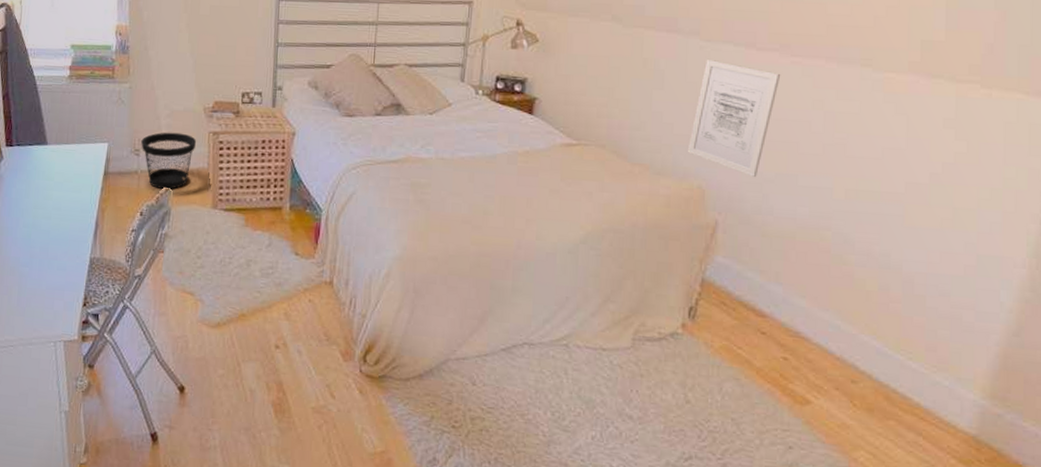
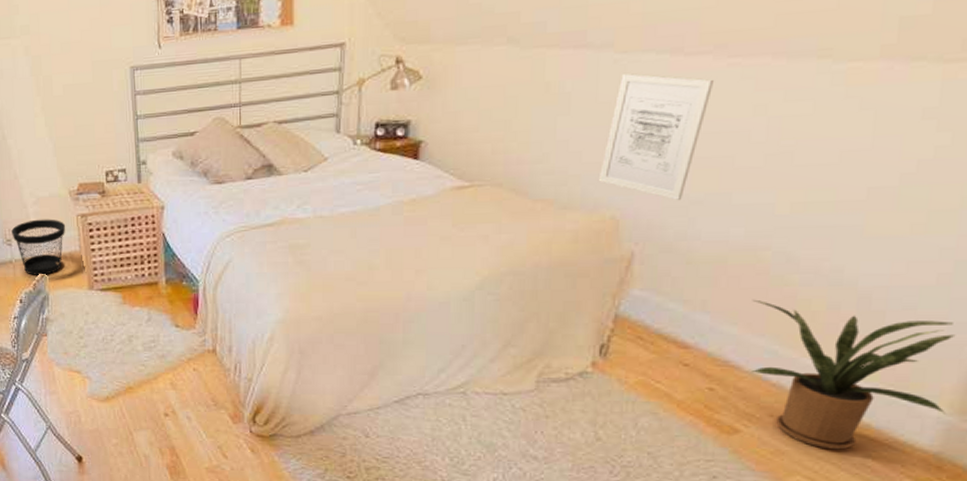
house plant: none [817,275,983,427] -> present [752,299,956,450]

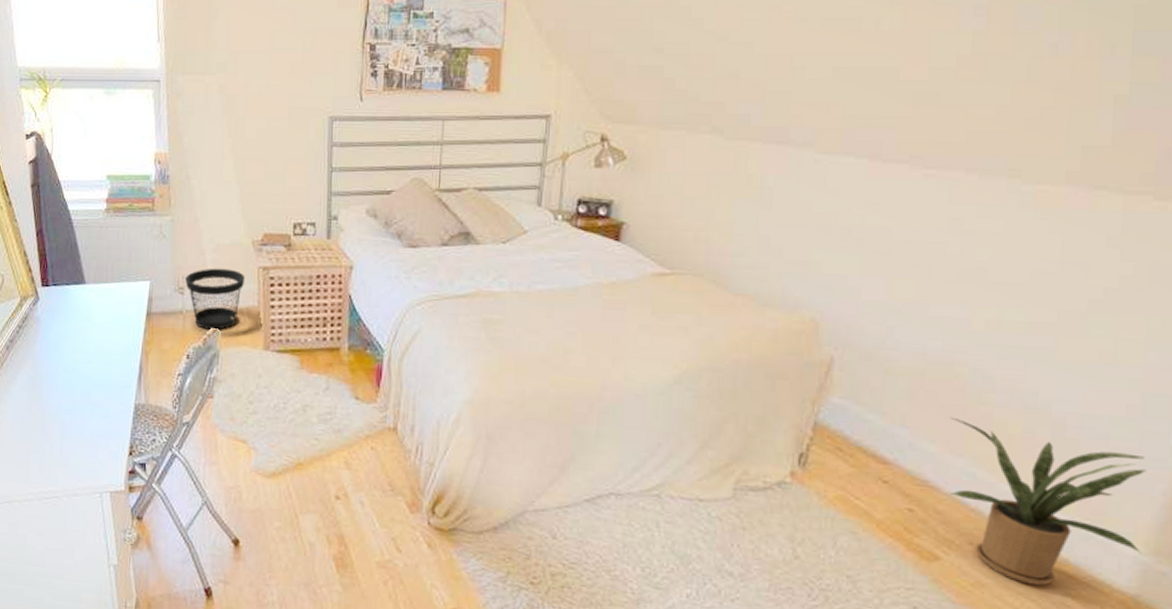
wall art: present [598,73,715,201] -> none [798,175,911,308]

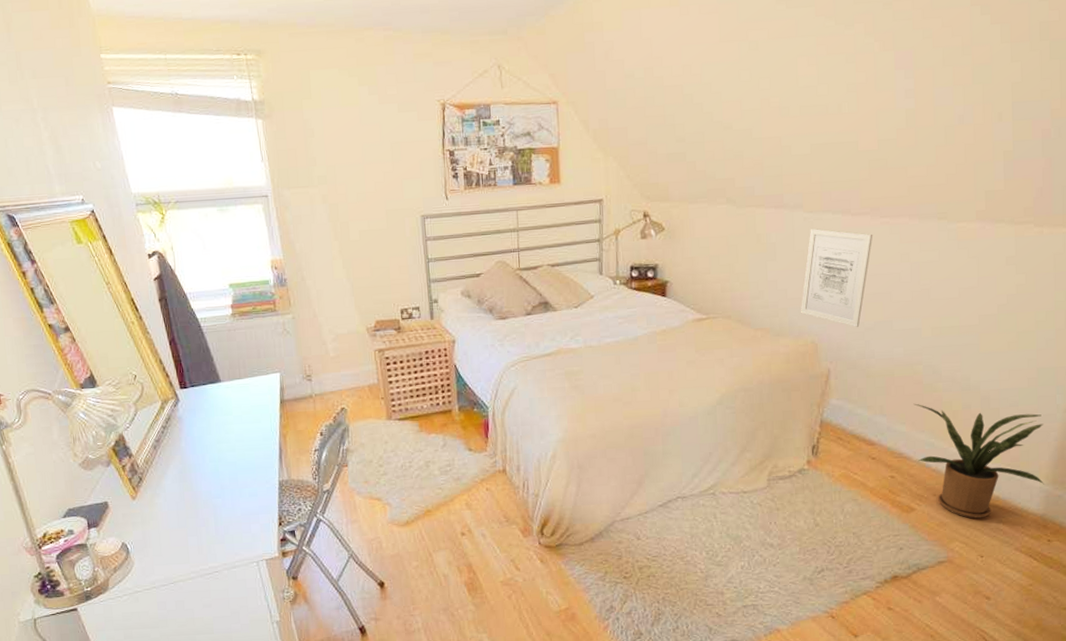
wastebasket: present [185,268,246,330] -> none [311,354,364,409]
wall art: none [798,175,911,308] -> present [800,229,873,328]

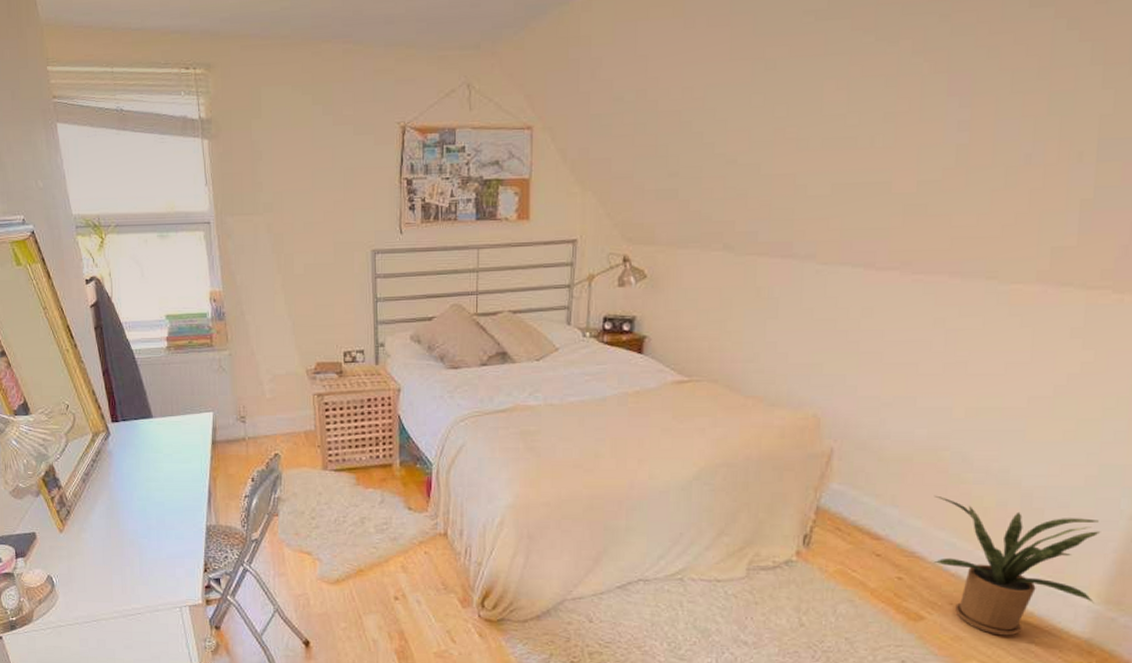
wall art: present [800,229,873,328] -> none [802,284,901,403]

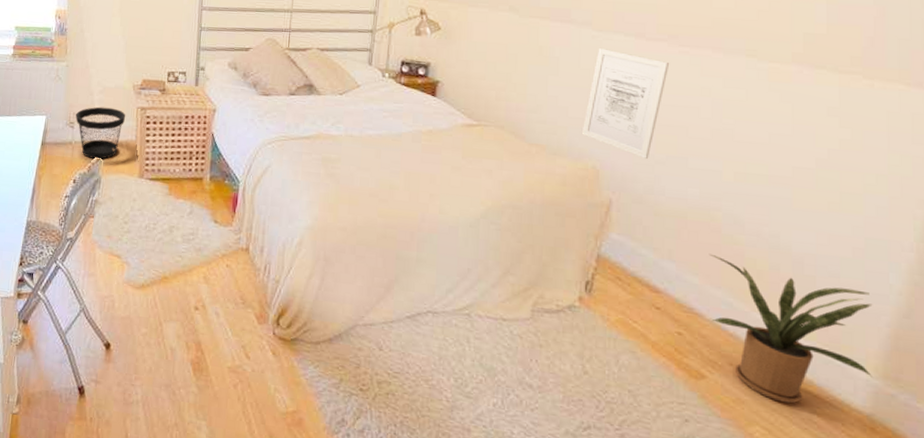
wastebasket: none [246,397,302,454] -> present [75,106,126,159]
wall art: none [802,284,901,403] -> present [581,48,670,160]

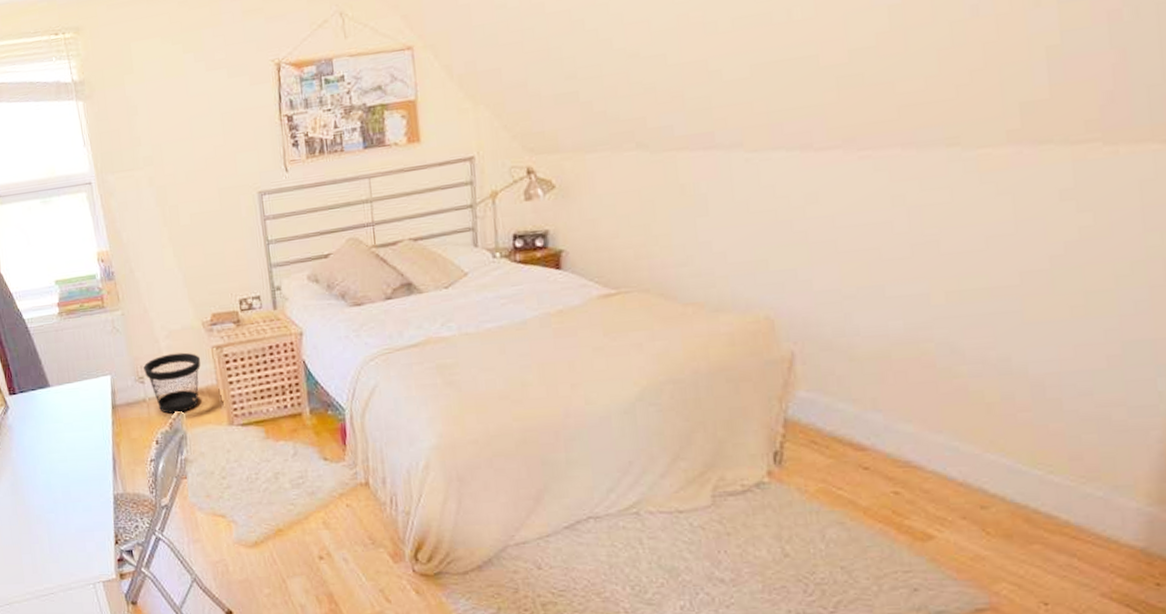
wall art: present [581,48,670,160] -> none [746,171,849,297]
house plant: present [709,253,873,404] -> none [923,394,1144,551]

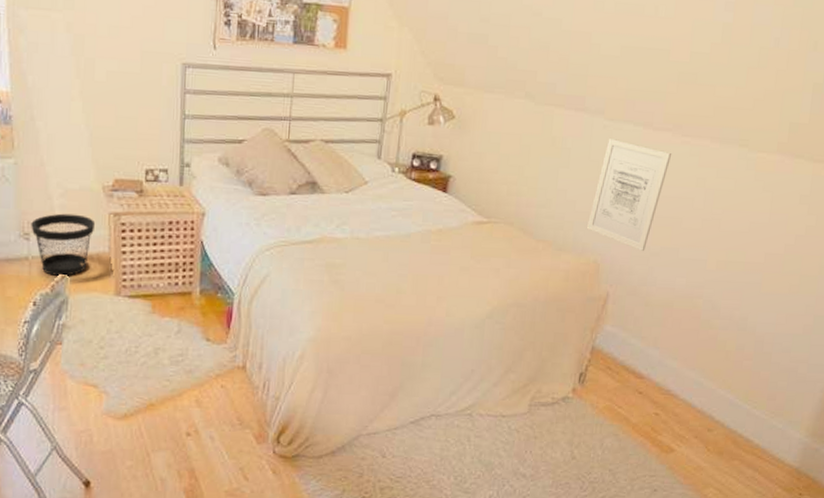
wall art: none [746,171,849,297] -> present [586,139,672,252]

